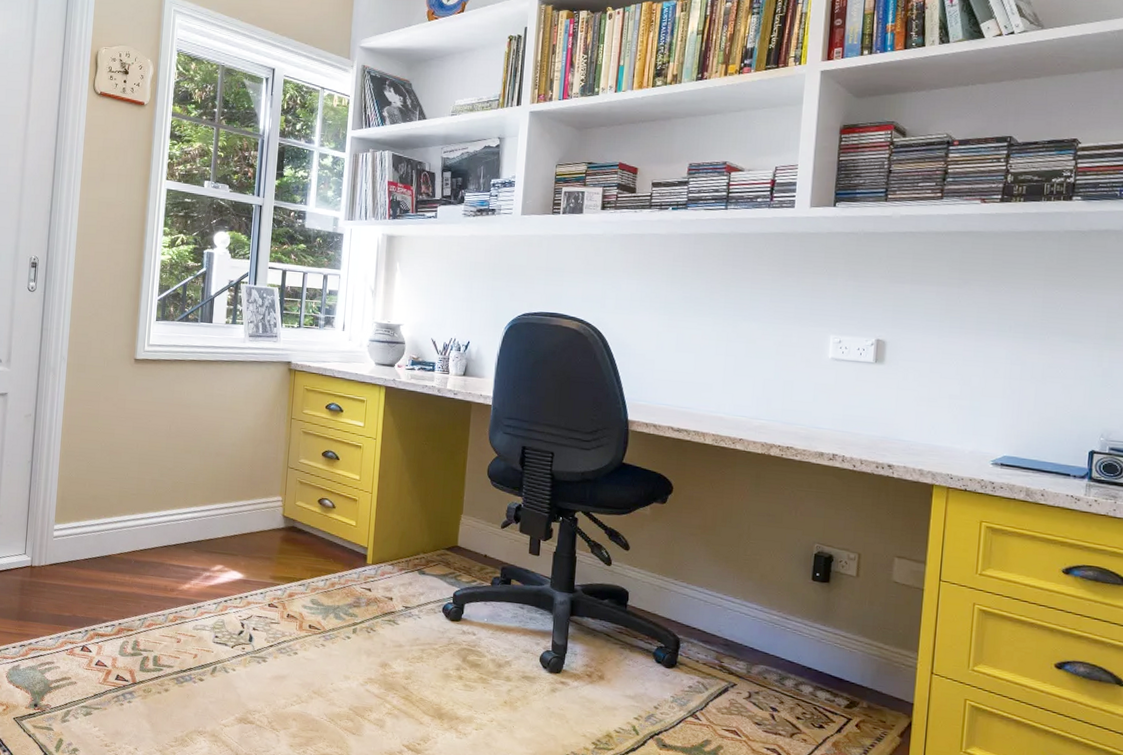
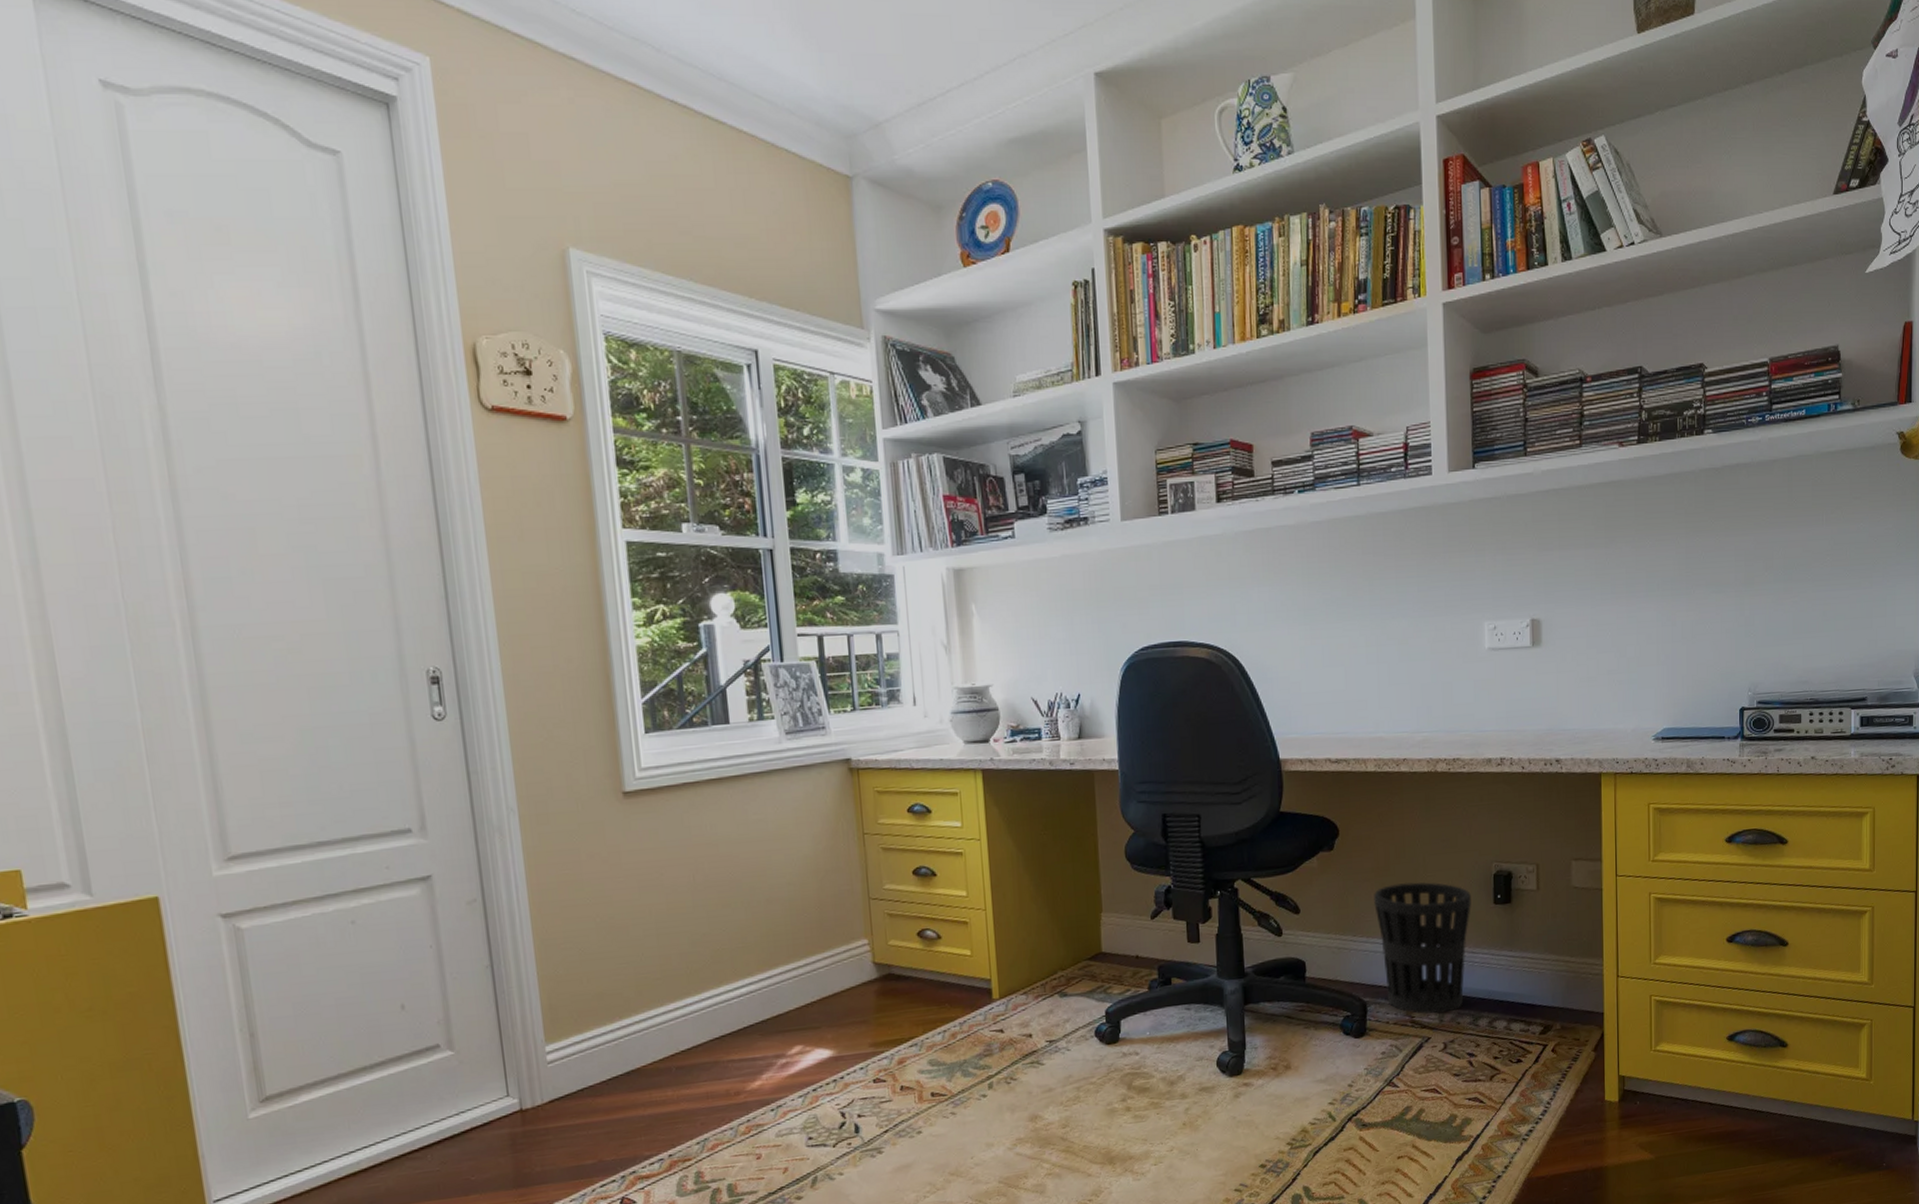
wastebasket: none [697,543,790,666] -> present [1374,882,1471,1015]

